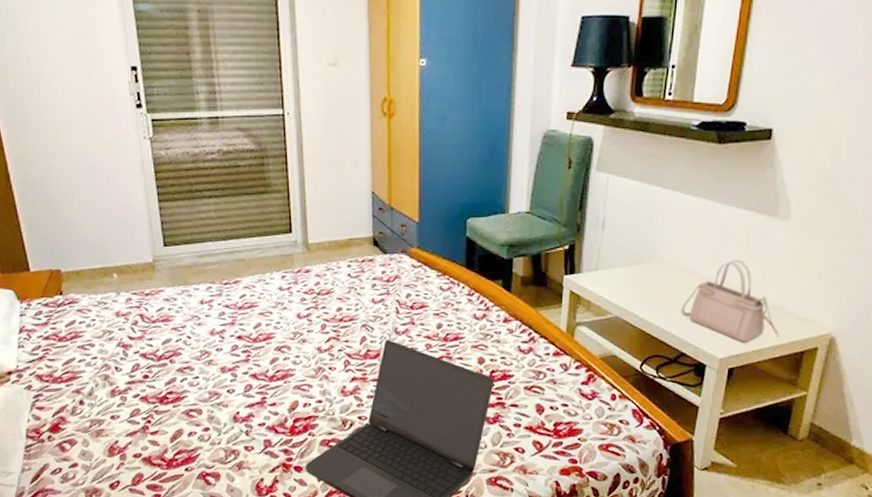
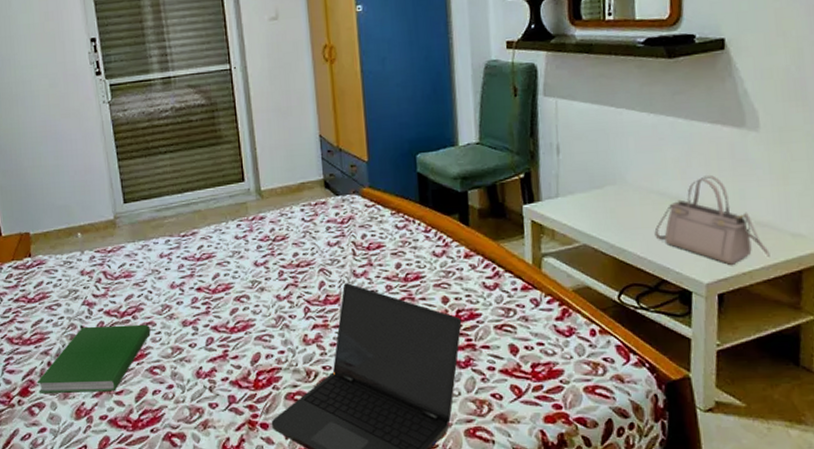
hardcover book: none [68,368,188,432] -> present [37,324,151,393]

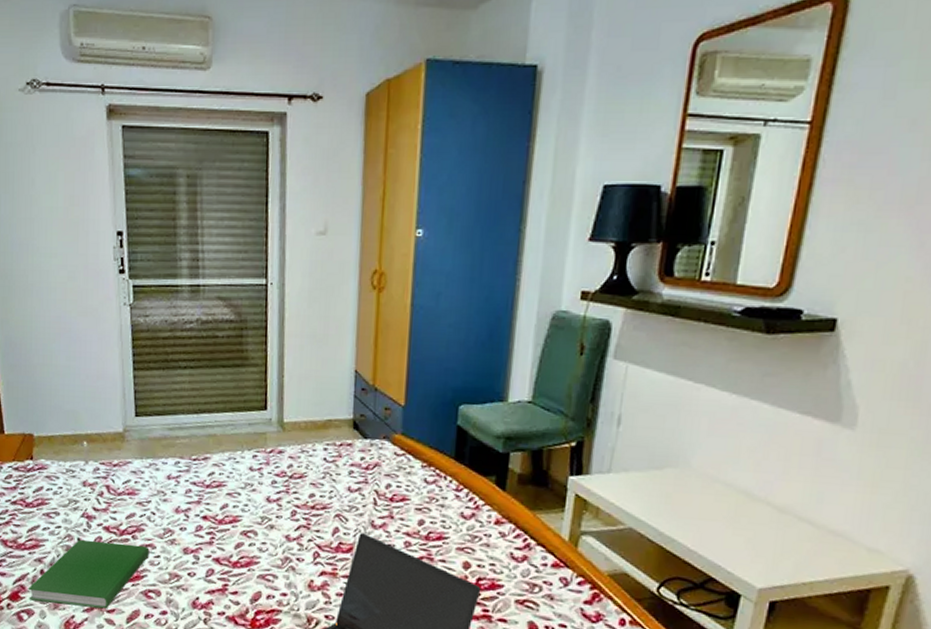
handbag: present [654,175,770,265] -> none [711,471,838,573]

